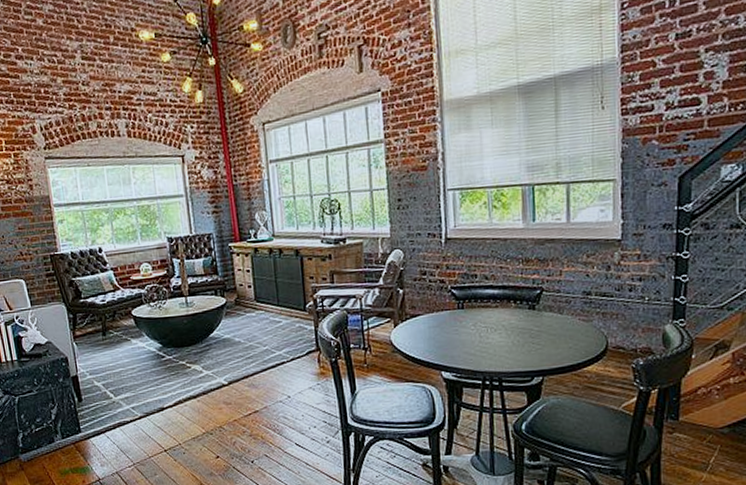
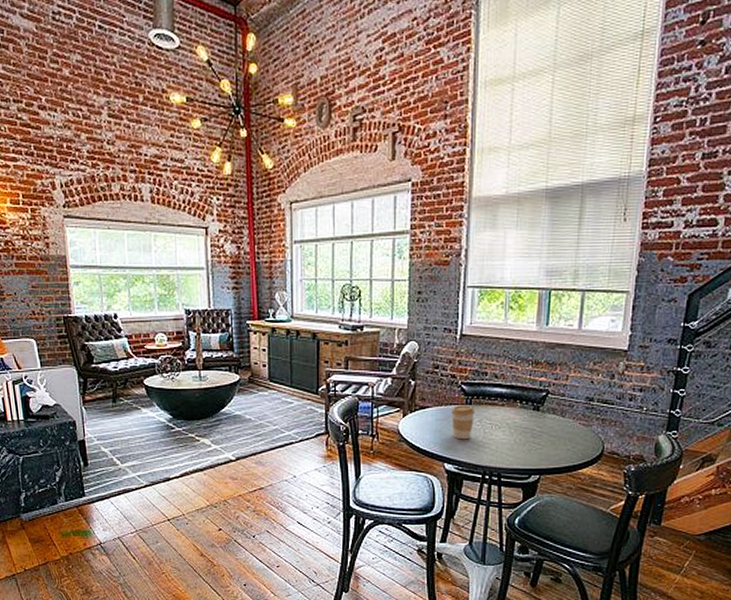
coffee cup: none [443,309,468,346] -> present [451,405,475,440]

